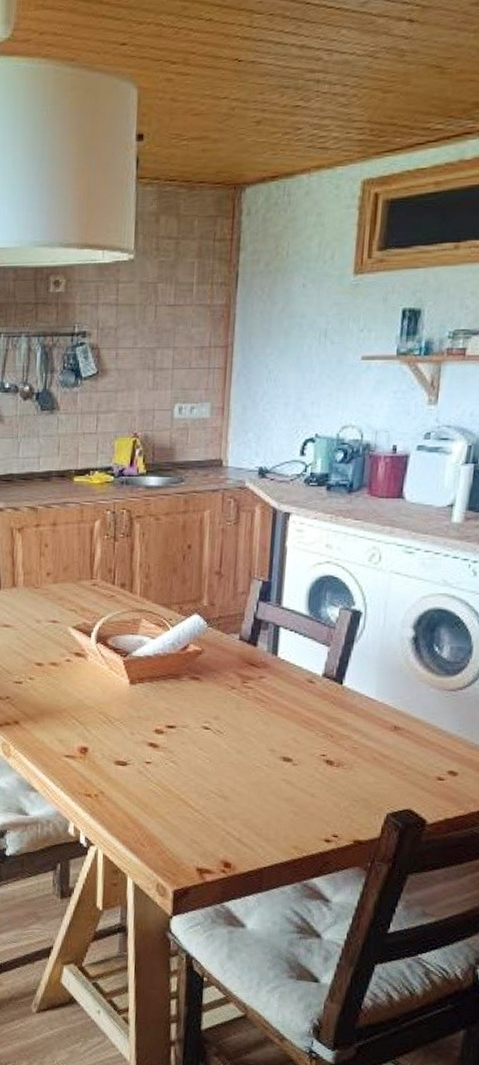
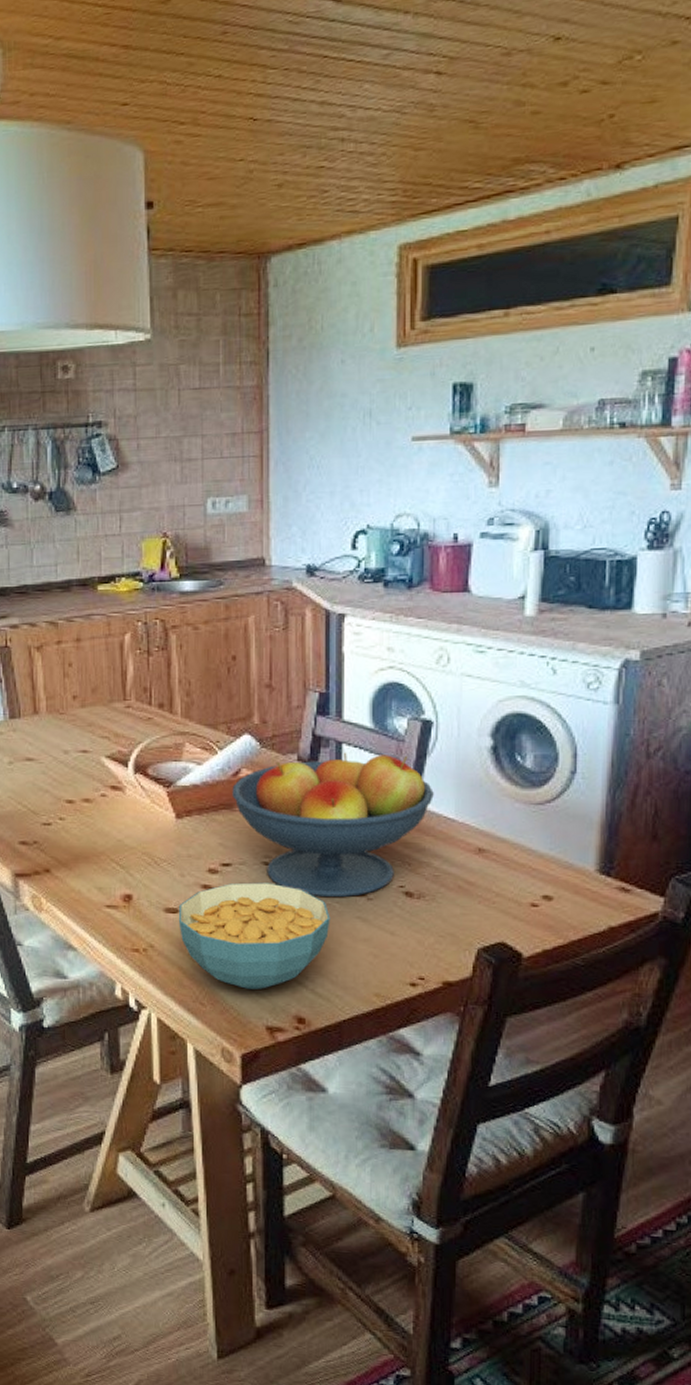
cereal bowl: none [126,743,259,836] -> present [178,882,330,989]
fruit bowl: none [180,635,358,761] -> present [232,752,434,898]

